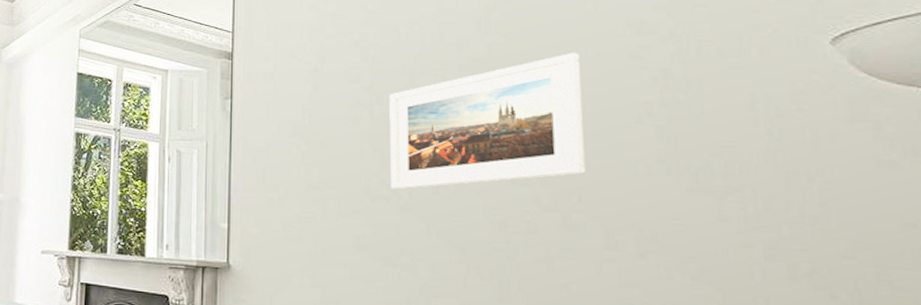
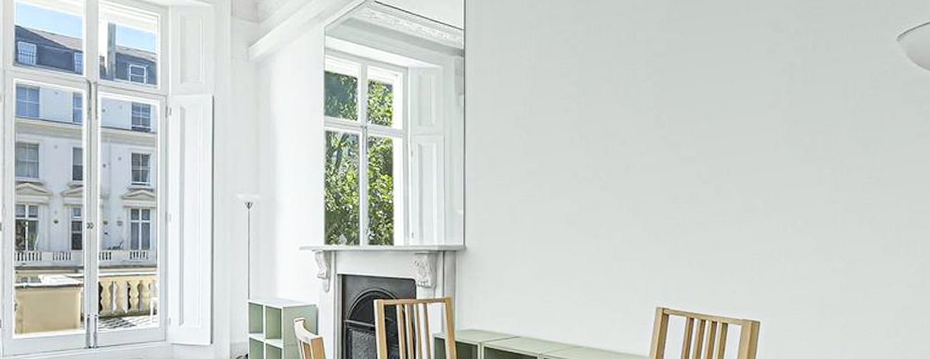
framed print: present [389,52,586,190] -> none [593,48,734,172]

